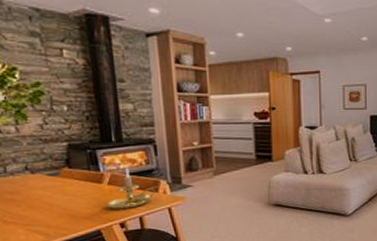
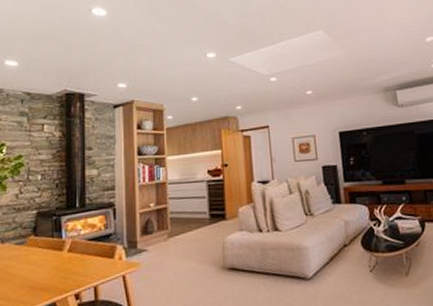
candle holder: present [106,167,158,210] -> none [65,233,114,280]

